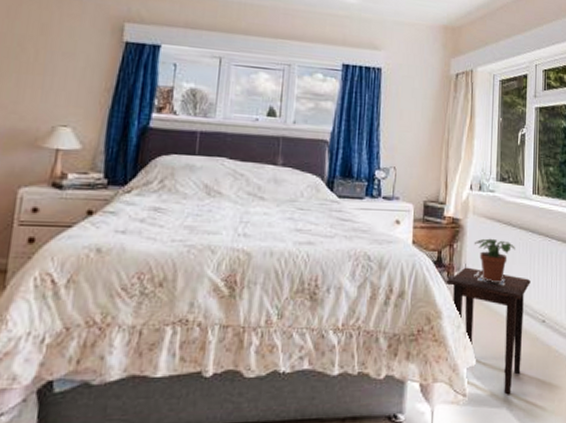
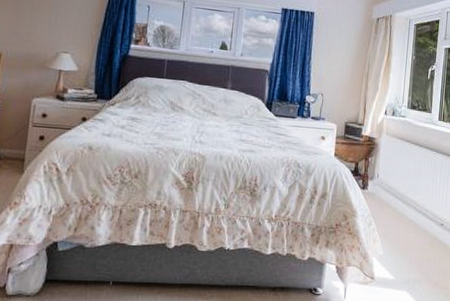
side table: present [446,267,530,394] -> none [361,177,433,280]
potted plant: present [475,238,515,282] -> none [387,155,421,191]

